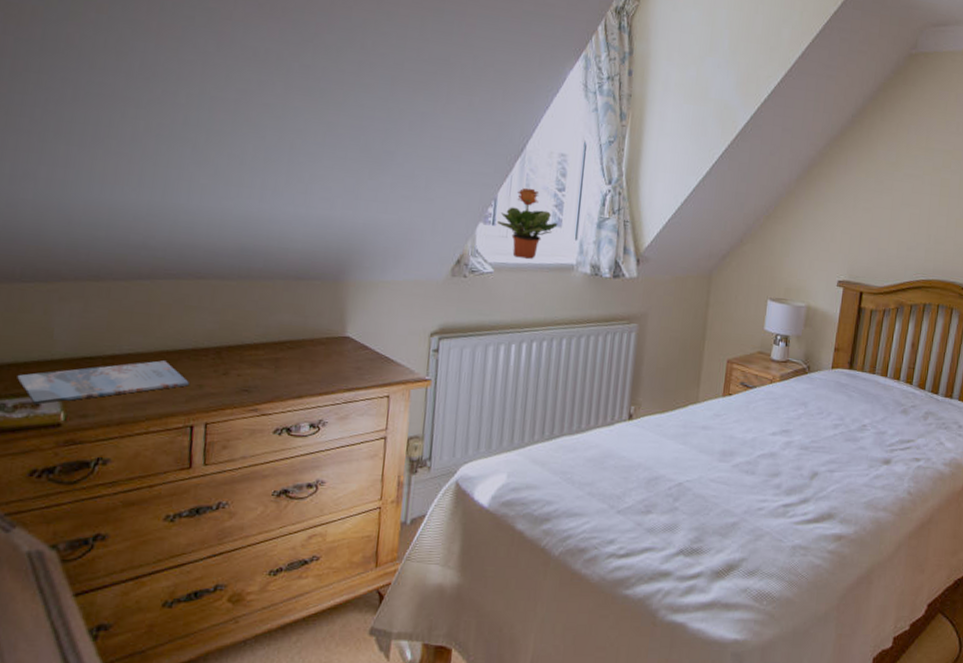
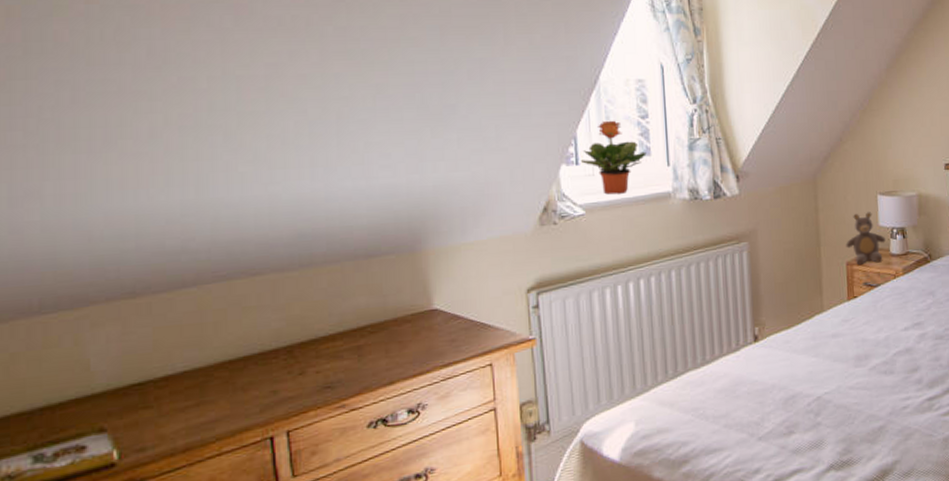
magazine: present [17,360,189,405] -> none [53,372,261,448]
teddy bear: none [729,315,768,366] -> present [846,212,886,266]

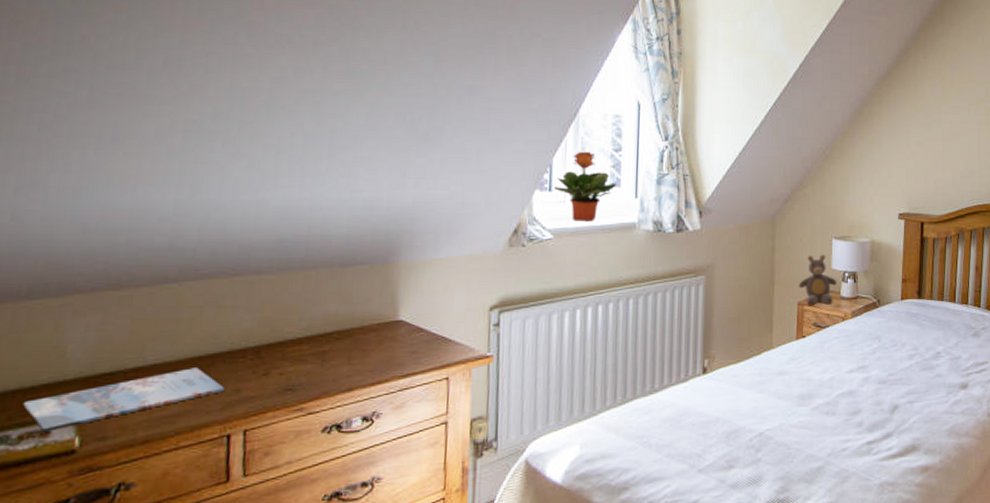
magazine: none [53,372,261,448] -> present [23,368,225,432]

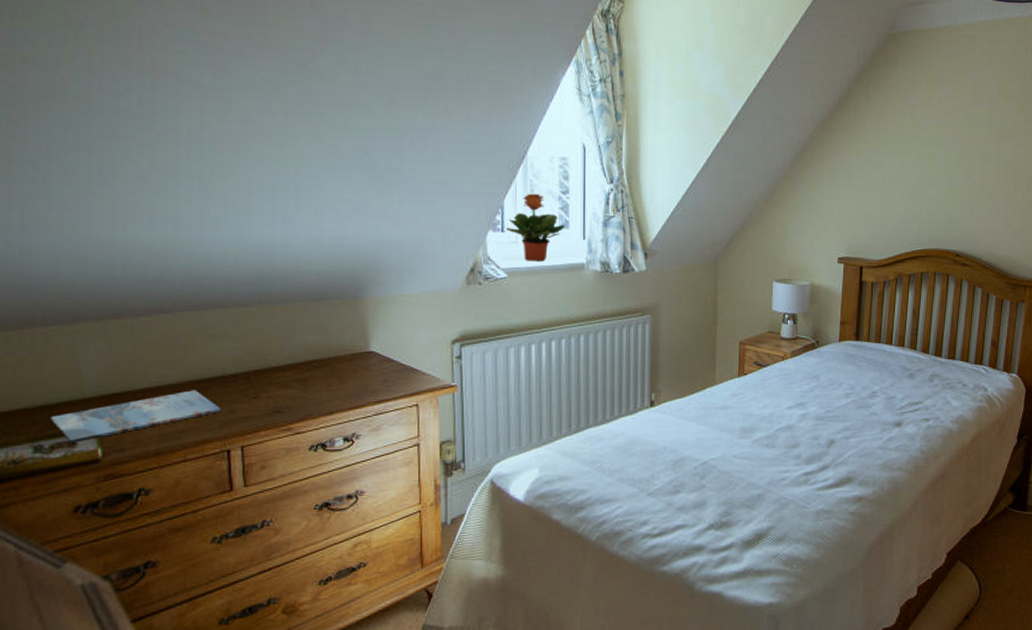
teddy bear: present [798,255,837,306] -> none [740,297,777,346]

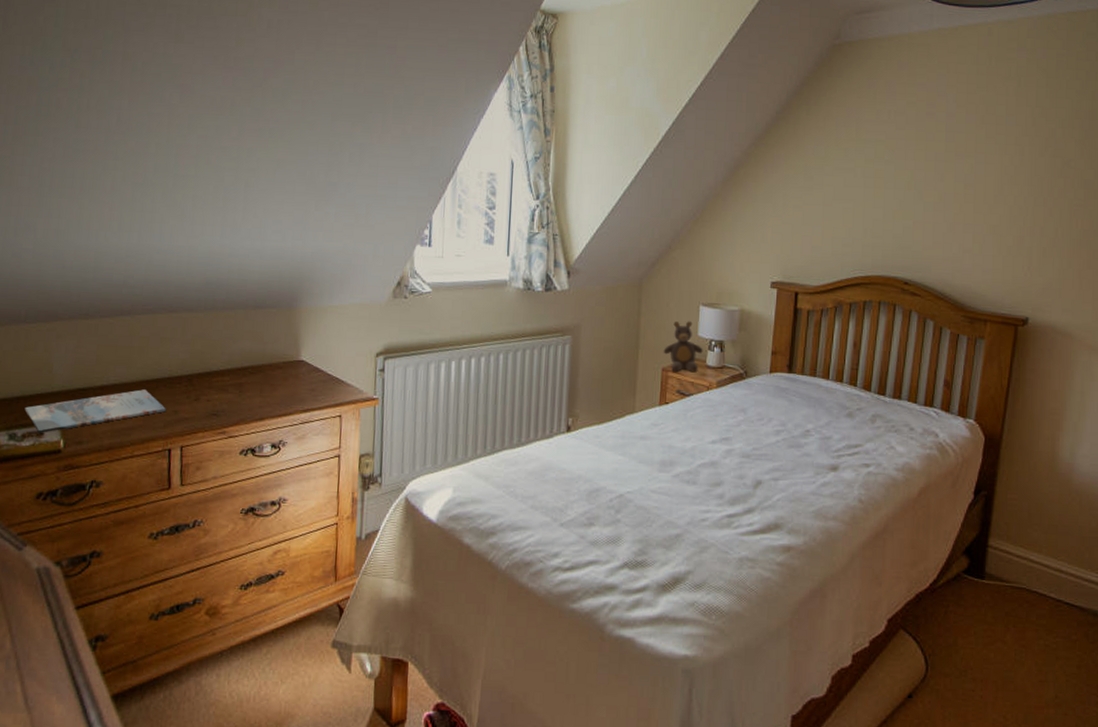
potted plant: present [507,193,565,263] -> none [434,208,490,278]
teddy bear: none [740,297,777,346] -> present [663,321,703,373]

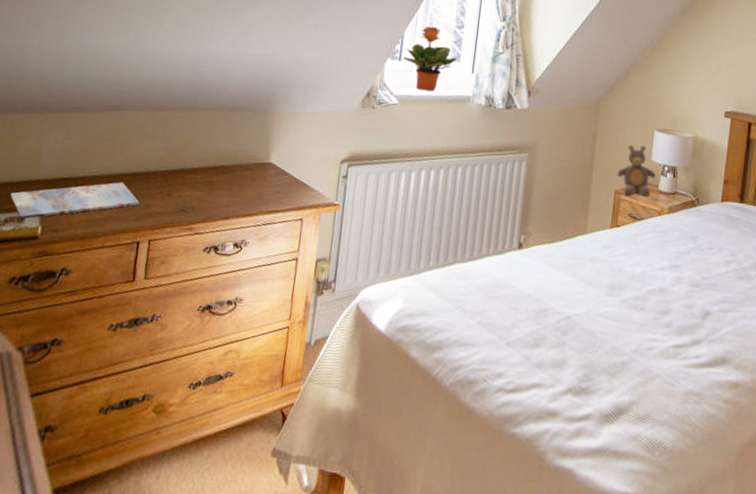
potted plant: none [434,208,490,278] -> present [404,26,457,92]

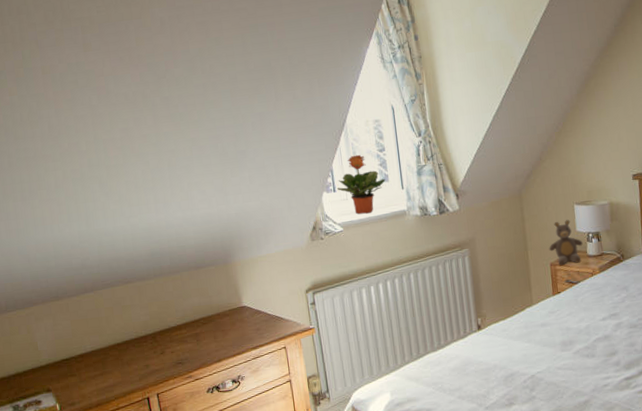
magazine: present [10,182,140,219] -> none [21,351,139,402]

